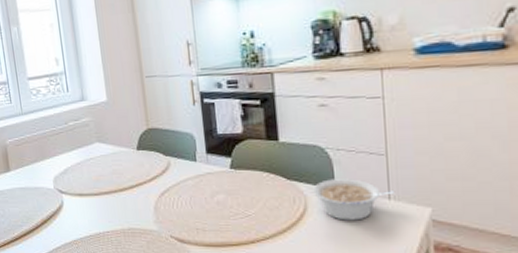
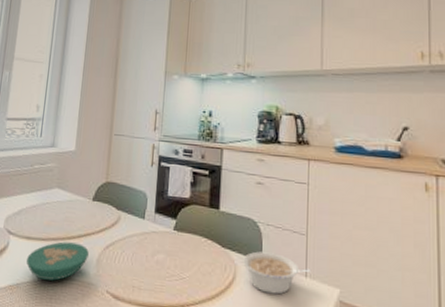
bowl: none [84,194,145,232] -> present [26,241,89,281]

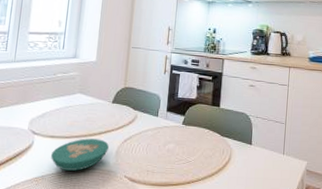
legume: present [243,251,312,295] -> none [237,138,288,169]

